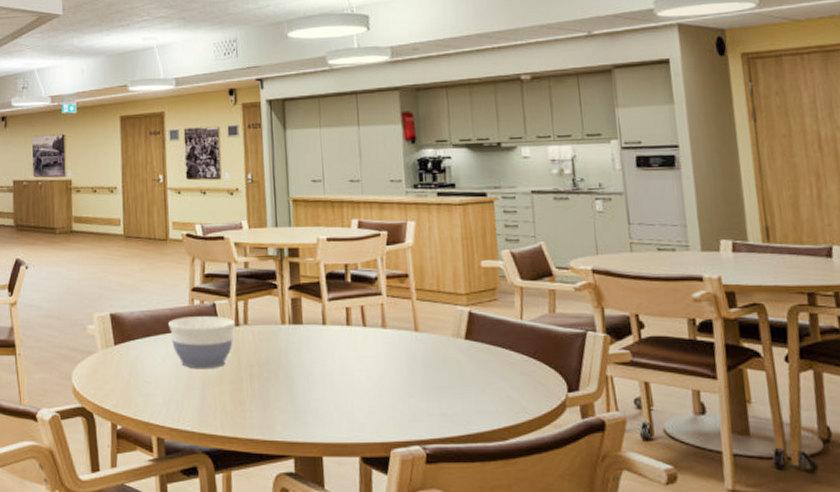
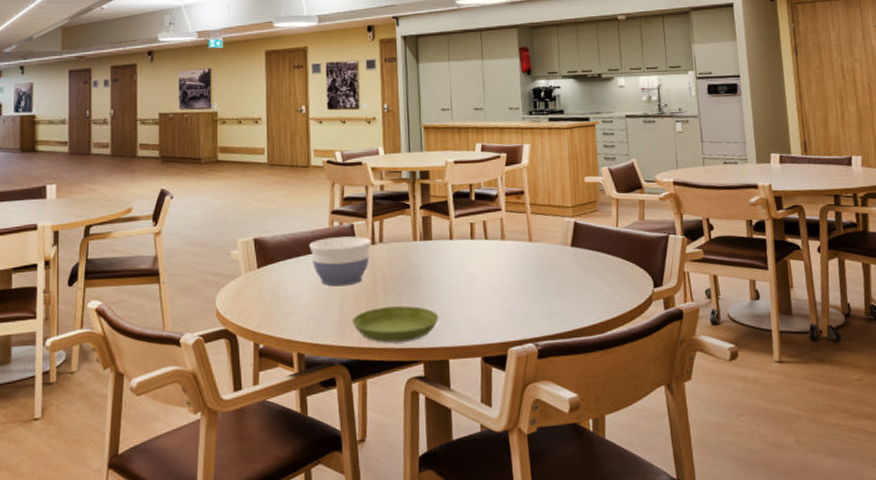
saucer: none [214,395,311,433] -> present [352,306,439,343]

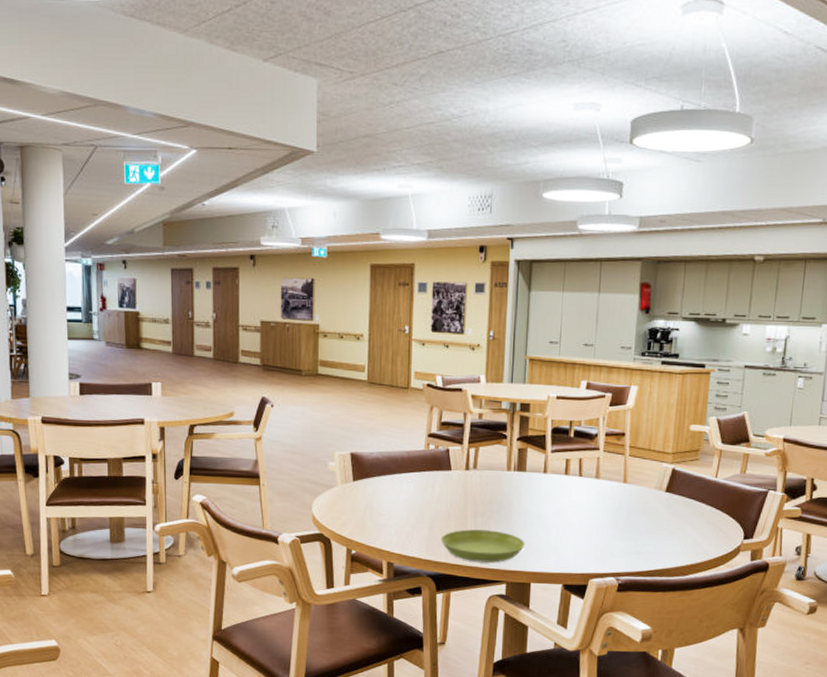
bowl: present [309,236,371,287] -> none [404,459,465,506]

